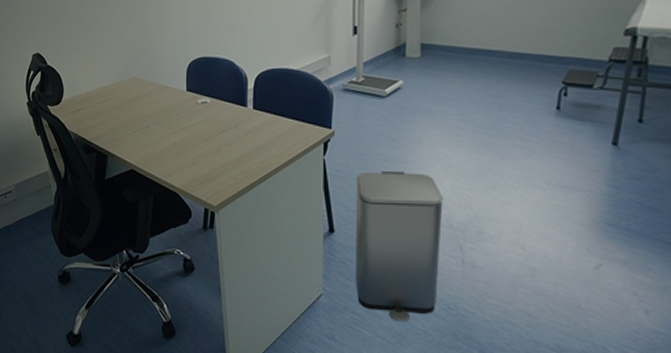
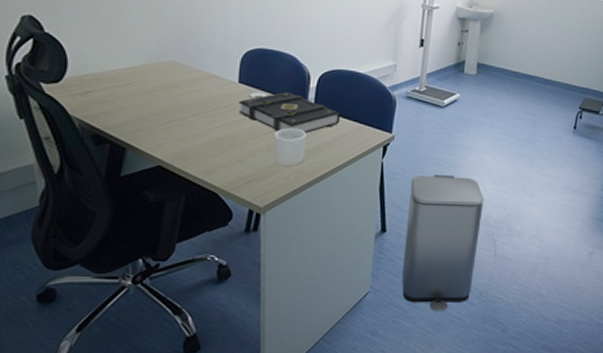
spell book: none [188,96,279,134] -> present [238,92,341,133]
mug: none [220,130,250,166] -> present [274,128,307,166]

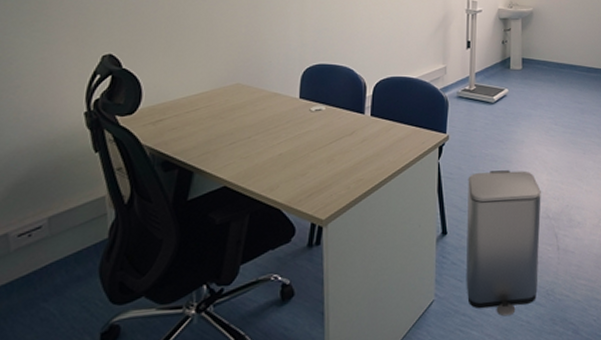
spell book: present [238,92,341,133] -> none [300,103,397,142]
mug: present [274,128,307,166] -> none [334,137,366,175]

